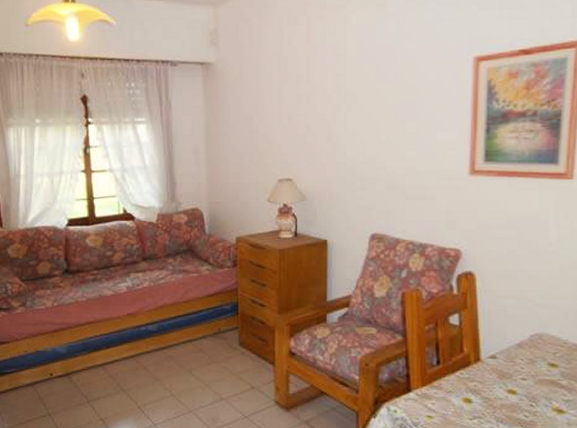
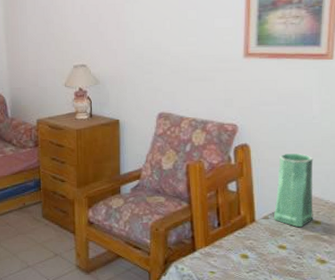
vase: none [503,285,550,370] -> present [274,153,314,228]

